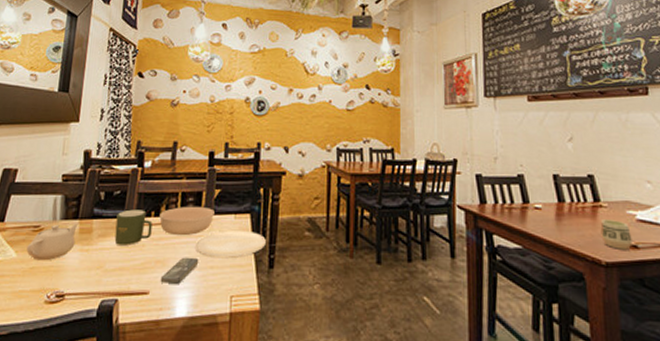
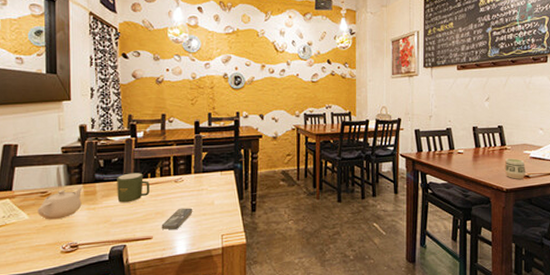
soup bowl: present [159,206,215,236] -> none [155,167,203,192]
plate: present [194,229,266,259] -> none [188,183,248,207]

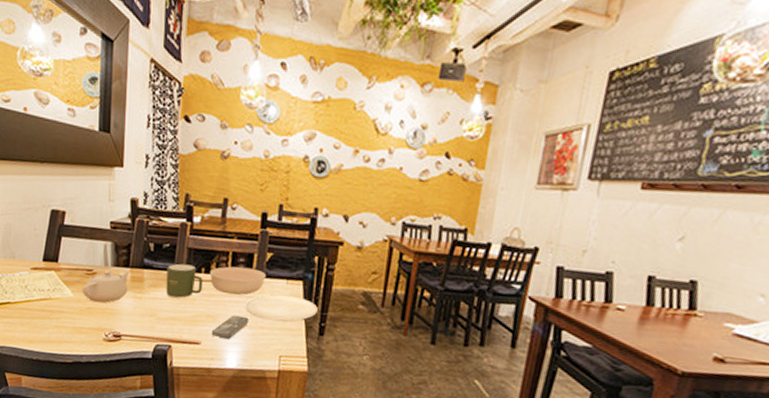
soup bowl: none [155,167,203,192] -> present [210,266,266,296]
plate: none [188,183,248,207] -> present [245,294,318,322]
cup: present [504,158,526,179] -> none [685,329,722,363]

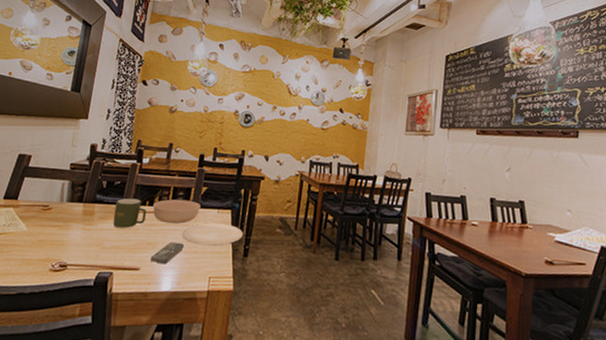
teapot: present [82,270,130,303] -> none [35,205,83,236]

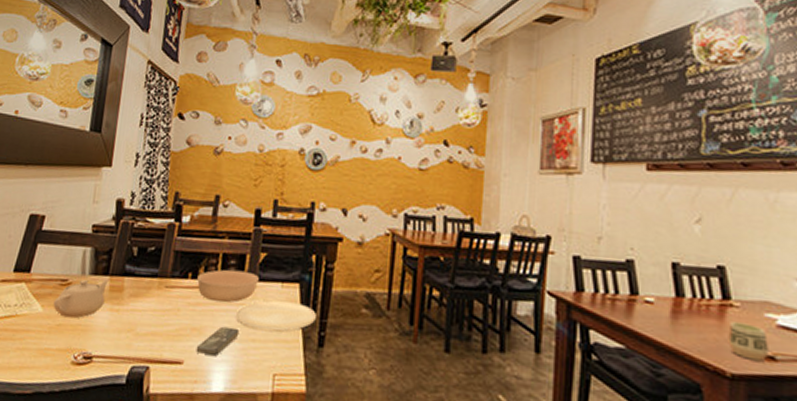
teapot: none [35,205,83,236] -> present [53,279,109,319]
mug: present [113,198,147,229] -> none [147,268,189,310]
cup: none [524,238,549,265] -> present [728,322,768,361]

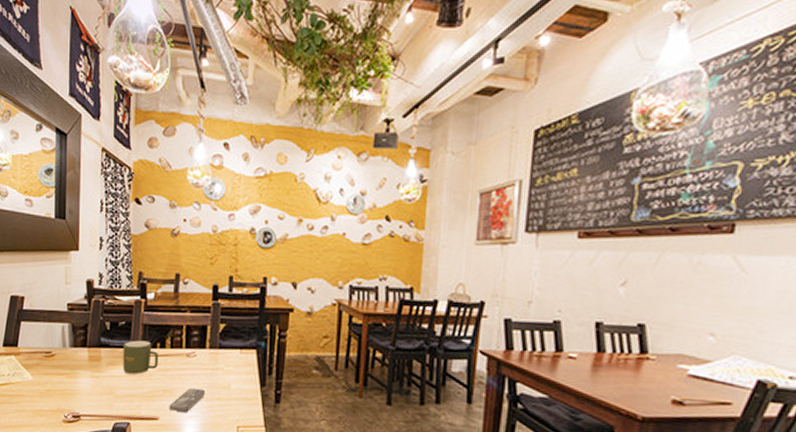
teapot: present [53,279,109,319] -> none [41,351,87,385]
mug: none [147,268,189,310] -> present [123,340,158,375]
soup bowl: present [197,269,259,303] -> none [165,339,220,368]
plate: present [235,300,316,333] -> none [201,364,272,392]
cup: present [728,322,768,361] -> none [641,373,679,406]

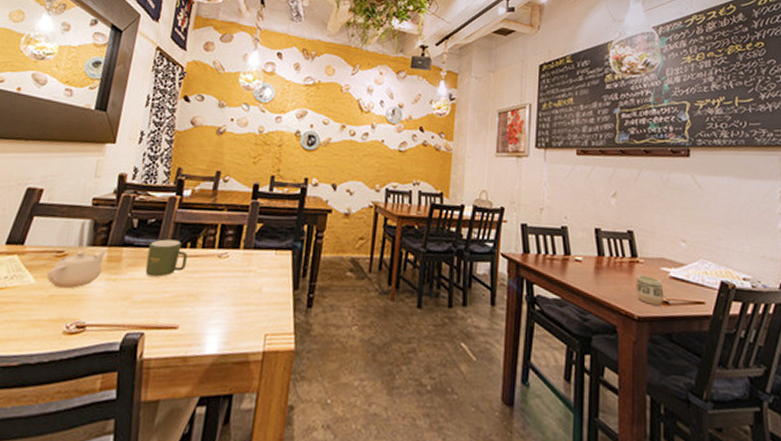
teapot: none [41,351,87,385] -> present [46,250,107,289]
mobile phone: present [169,388,206,412] -> none [191,291,235,319]
cup: none [641,373,679,406] -> present [635,275,664,305]

